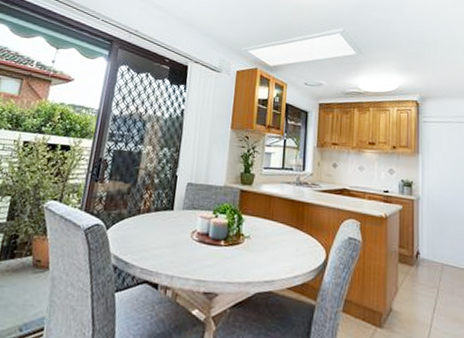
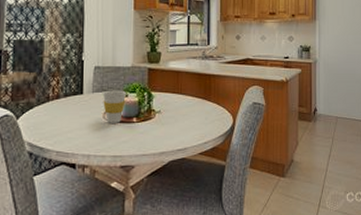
cup: none [192,208,216,245] -> present [102,90,126,123]

